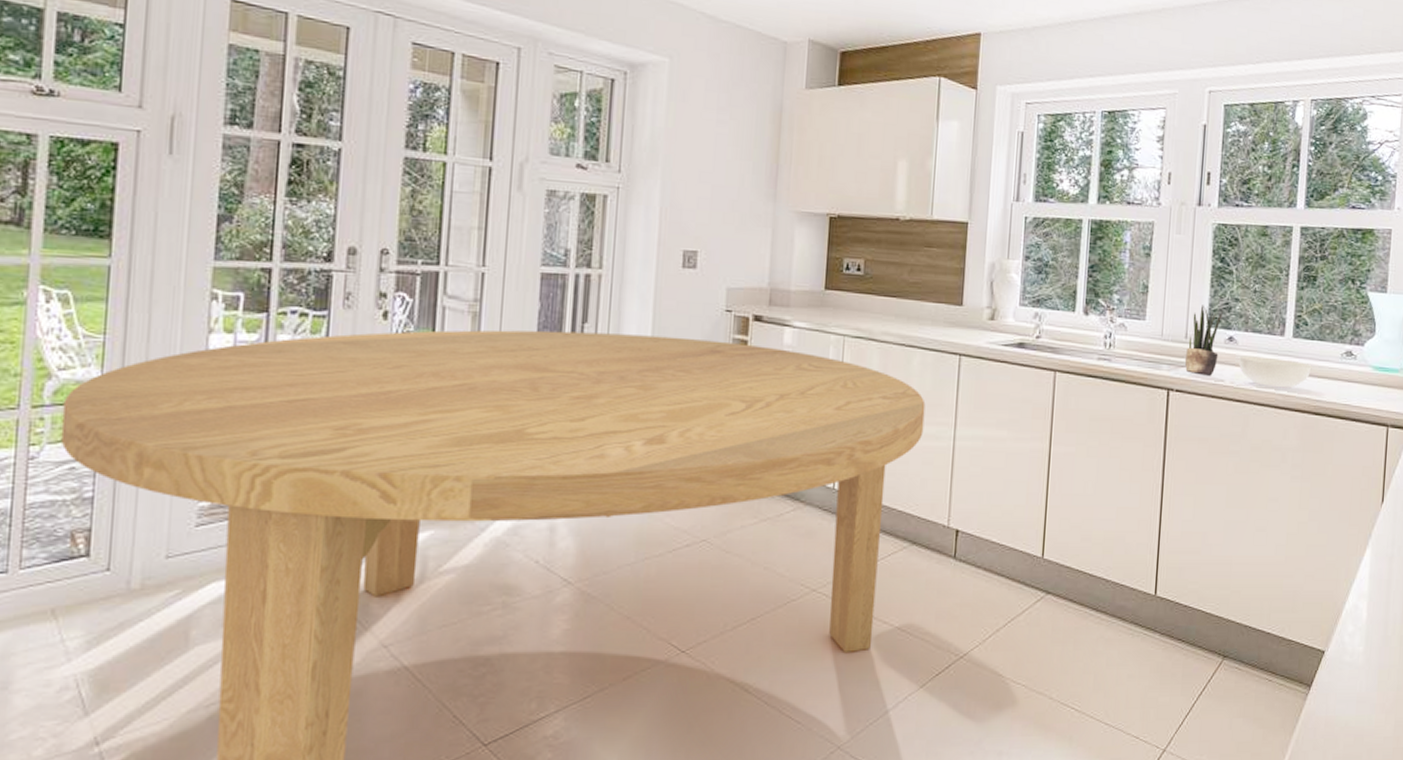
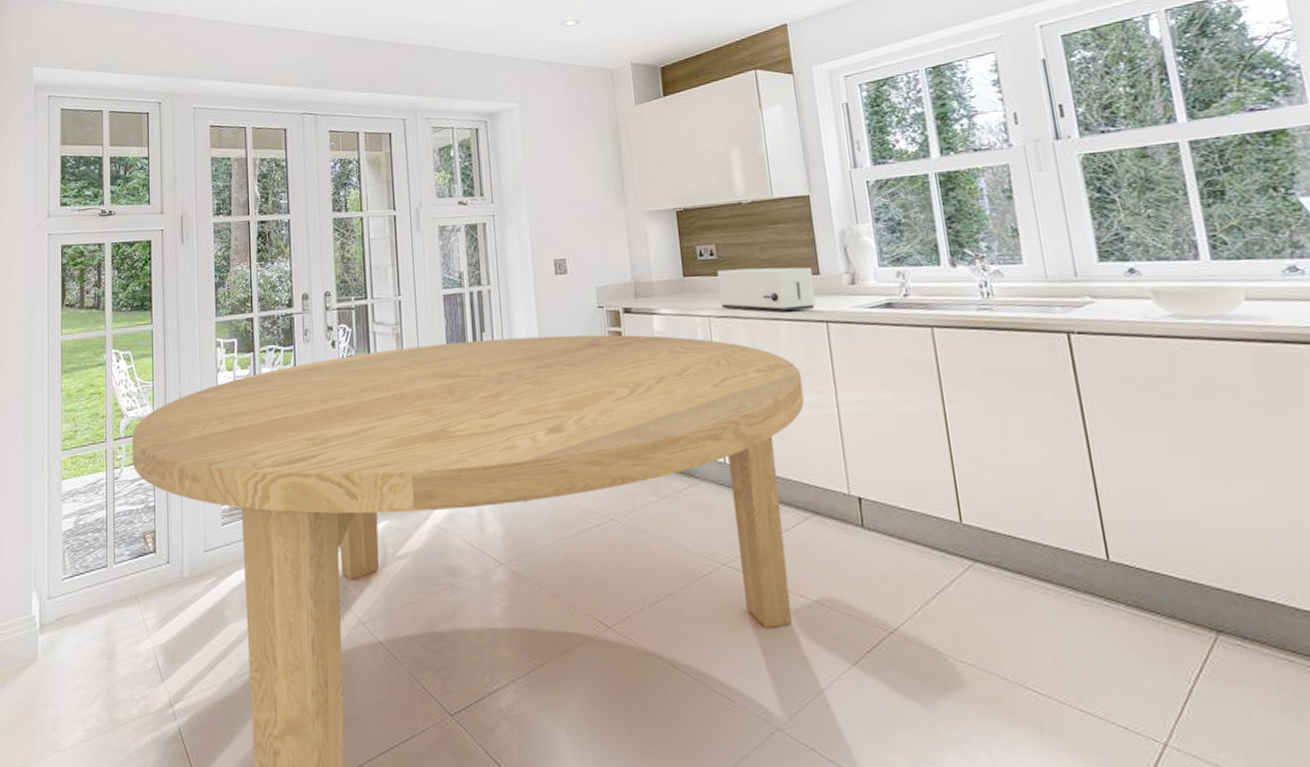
toaster: none [858,287,956,341] -> present [717,267,816,313]
potted plant: present [1184,305,1223,377] -> none [1078,239,1121,315]

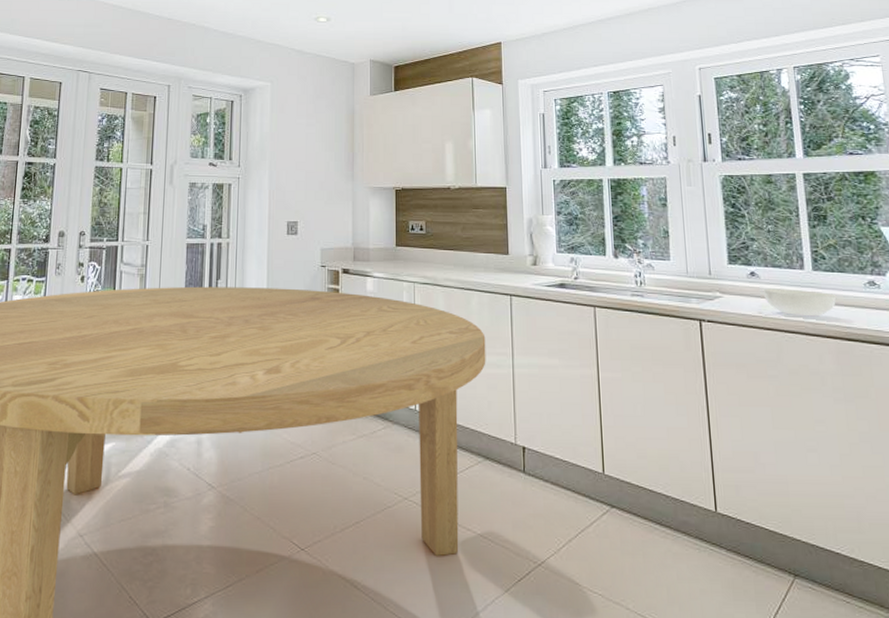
toaster: present [717,267,816,313] -> none [424,244,503,284]

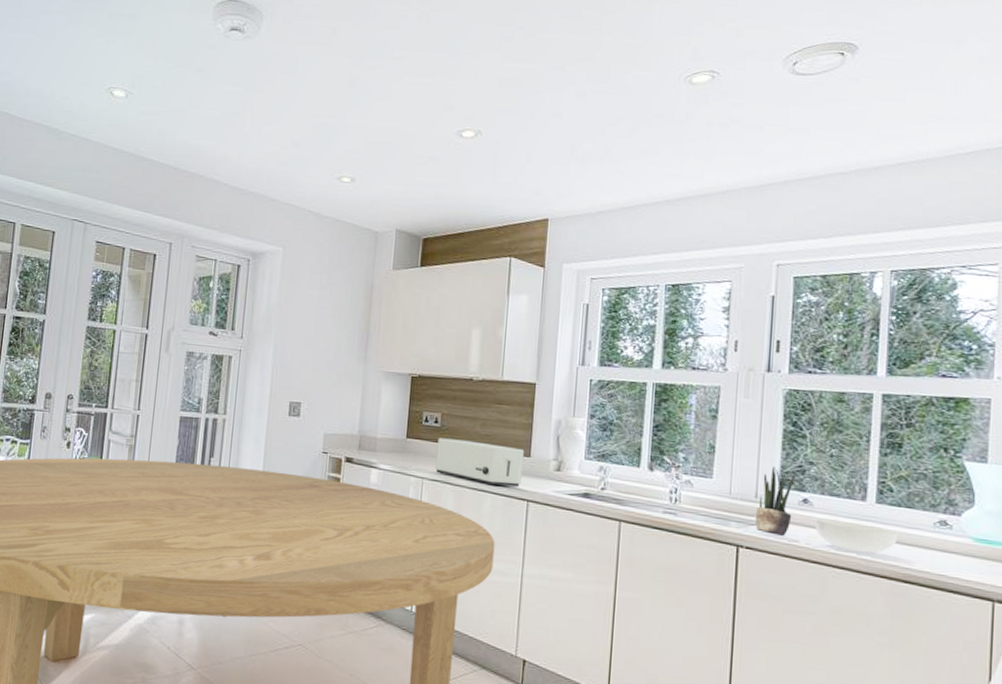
toaster: none [424,244,503,284] -> present [435,437,524,487]
potted plant: none [711,245,743,309] -> present [755,466,796,537]

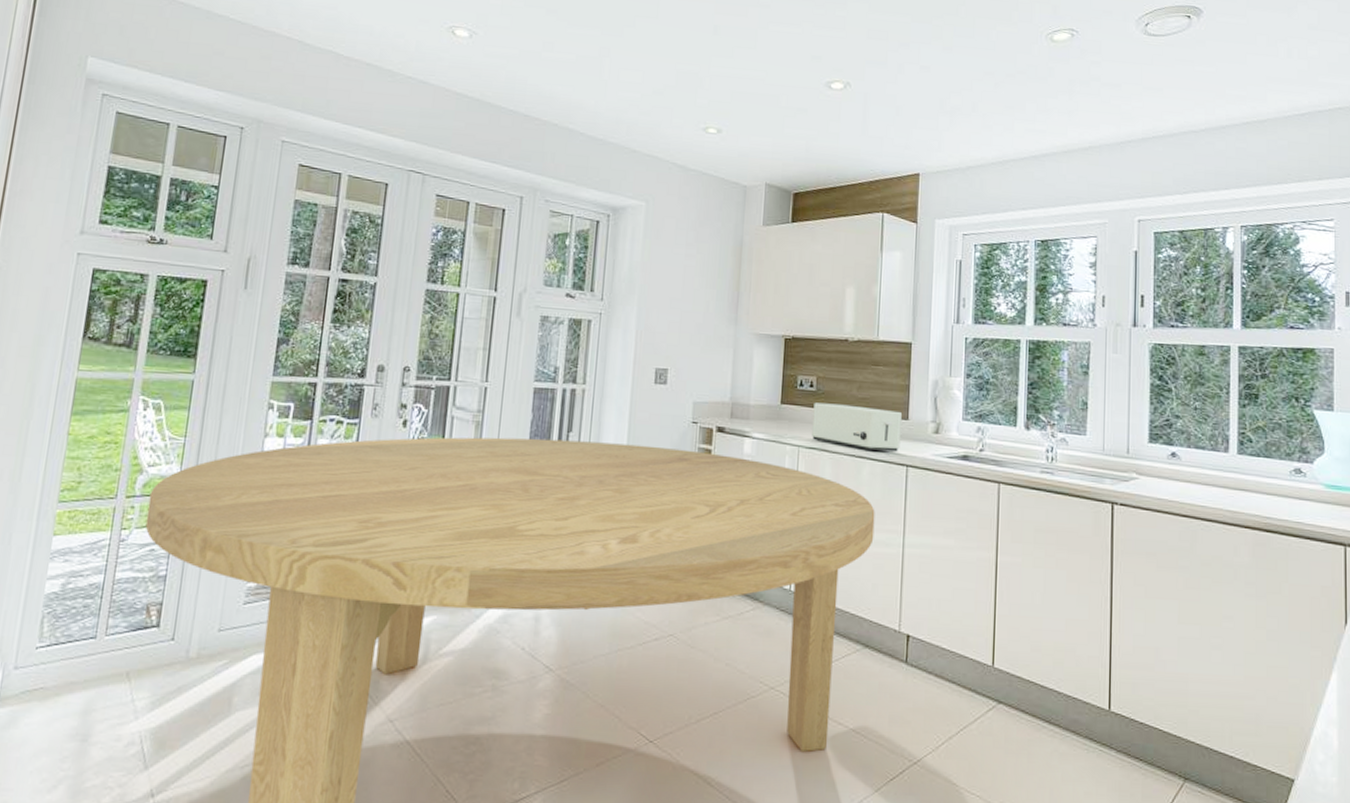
potted plant: present [755,466,796,537] -> none [1127,421,1164,492]
bowl: present [814,517,899,554] -> none [1182,471,1260,505]

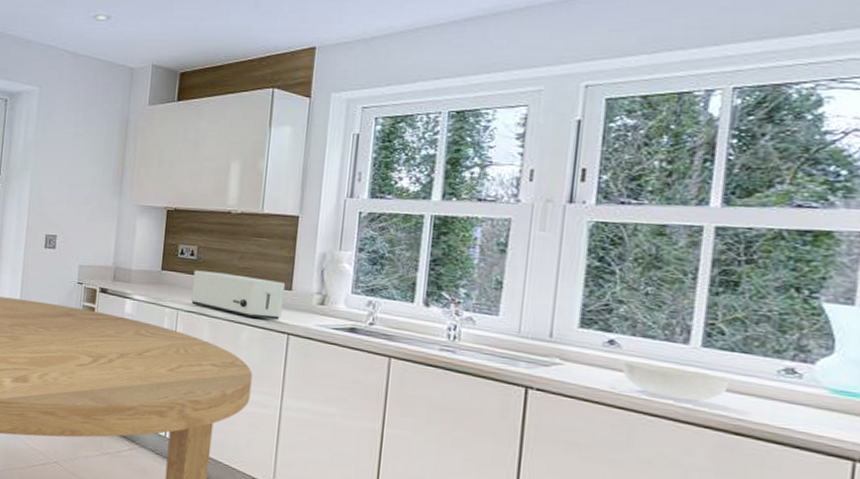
bowl: none [1182,471,1260,505] -> present [621,360,731,402]

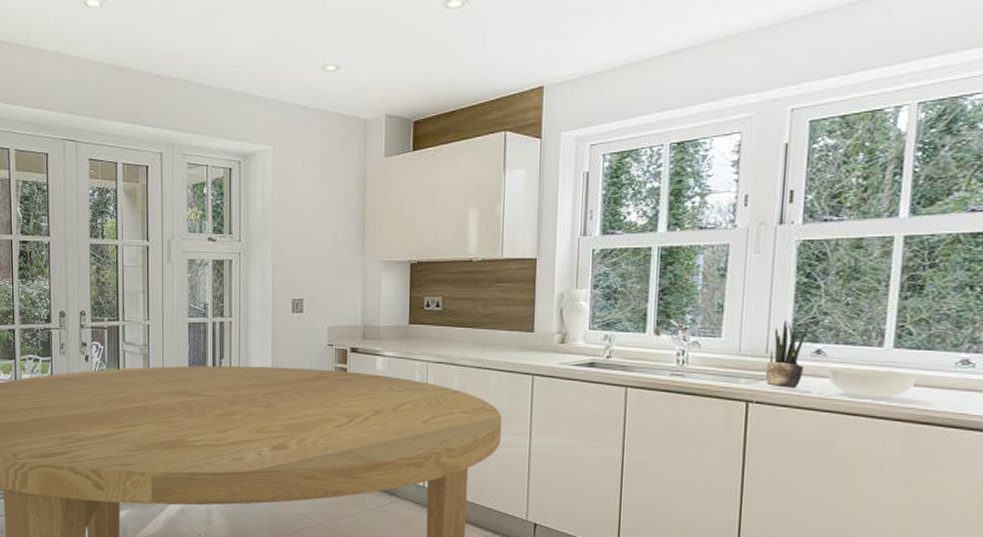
toaster: present [191,270,285,320] -> none [439,321,527,363]
potted plant: none [548,304,601,380] -> present [765,320,809,389]

